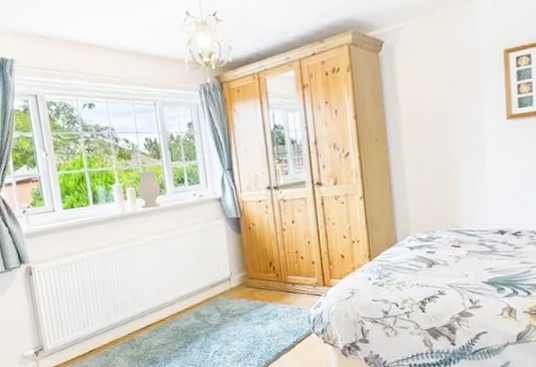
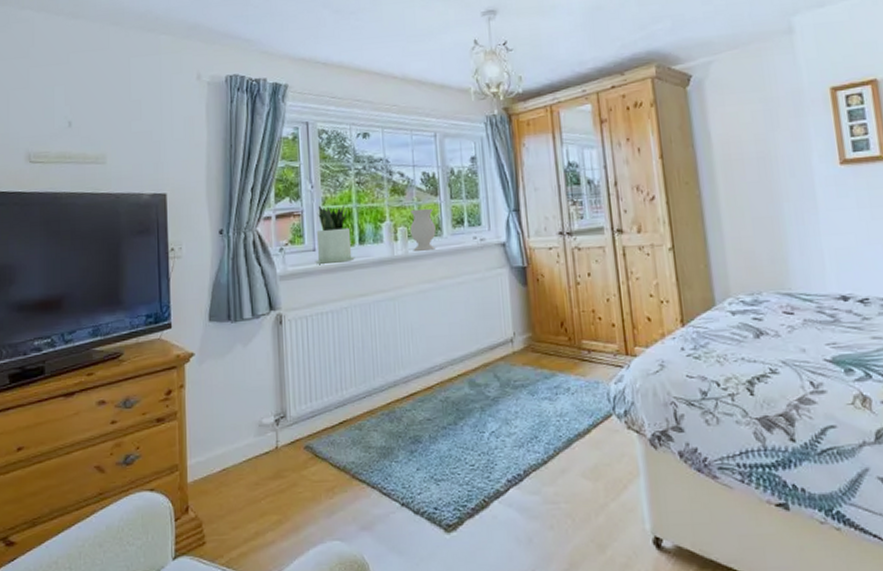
planter: none [53,170,91,224] -> present [315,205,355,265]

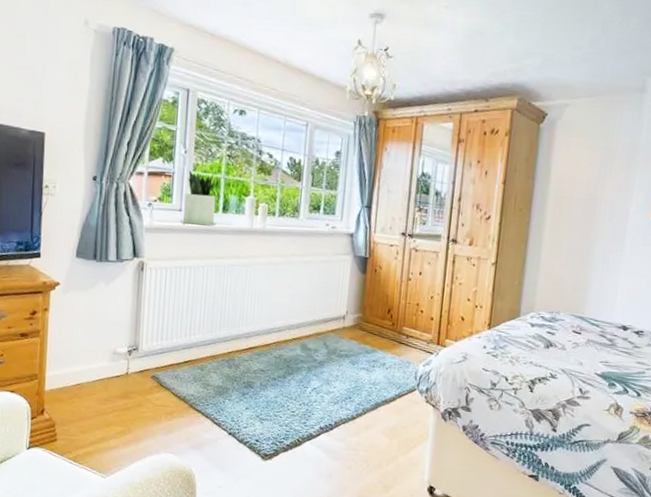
vase: present [410,208,436,252] -> none [270,189,294,229]

